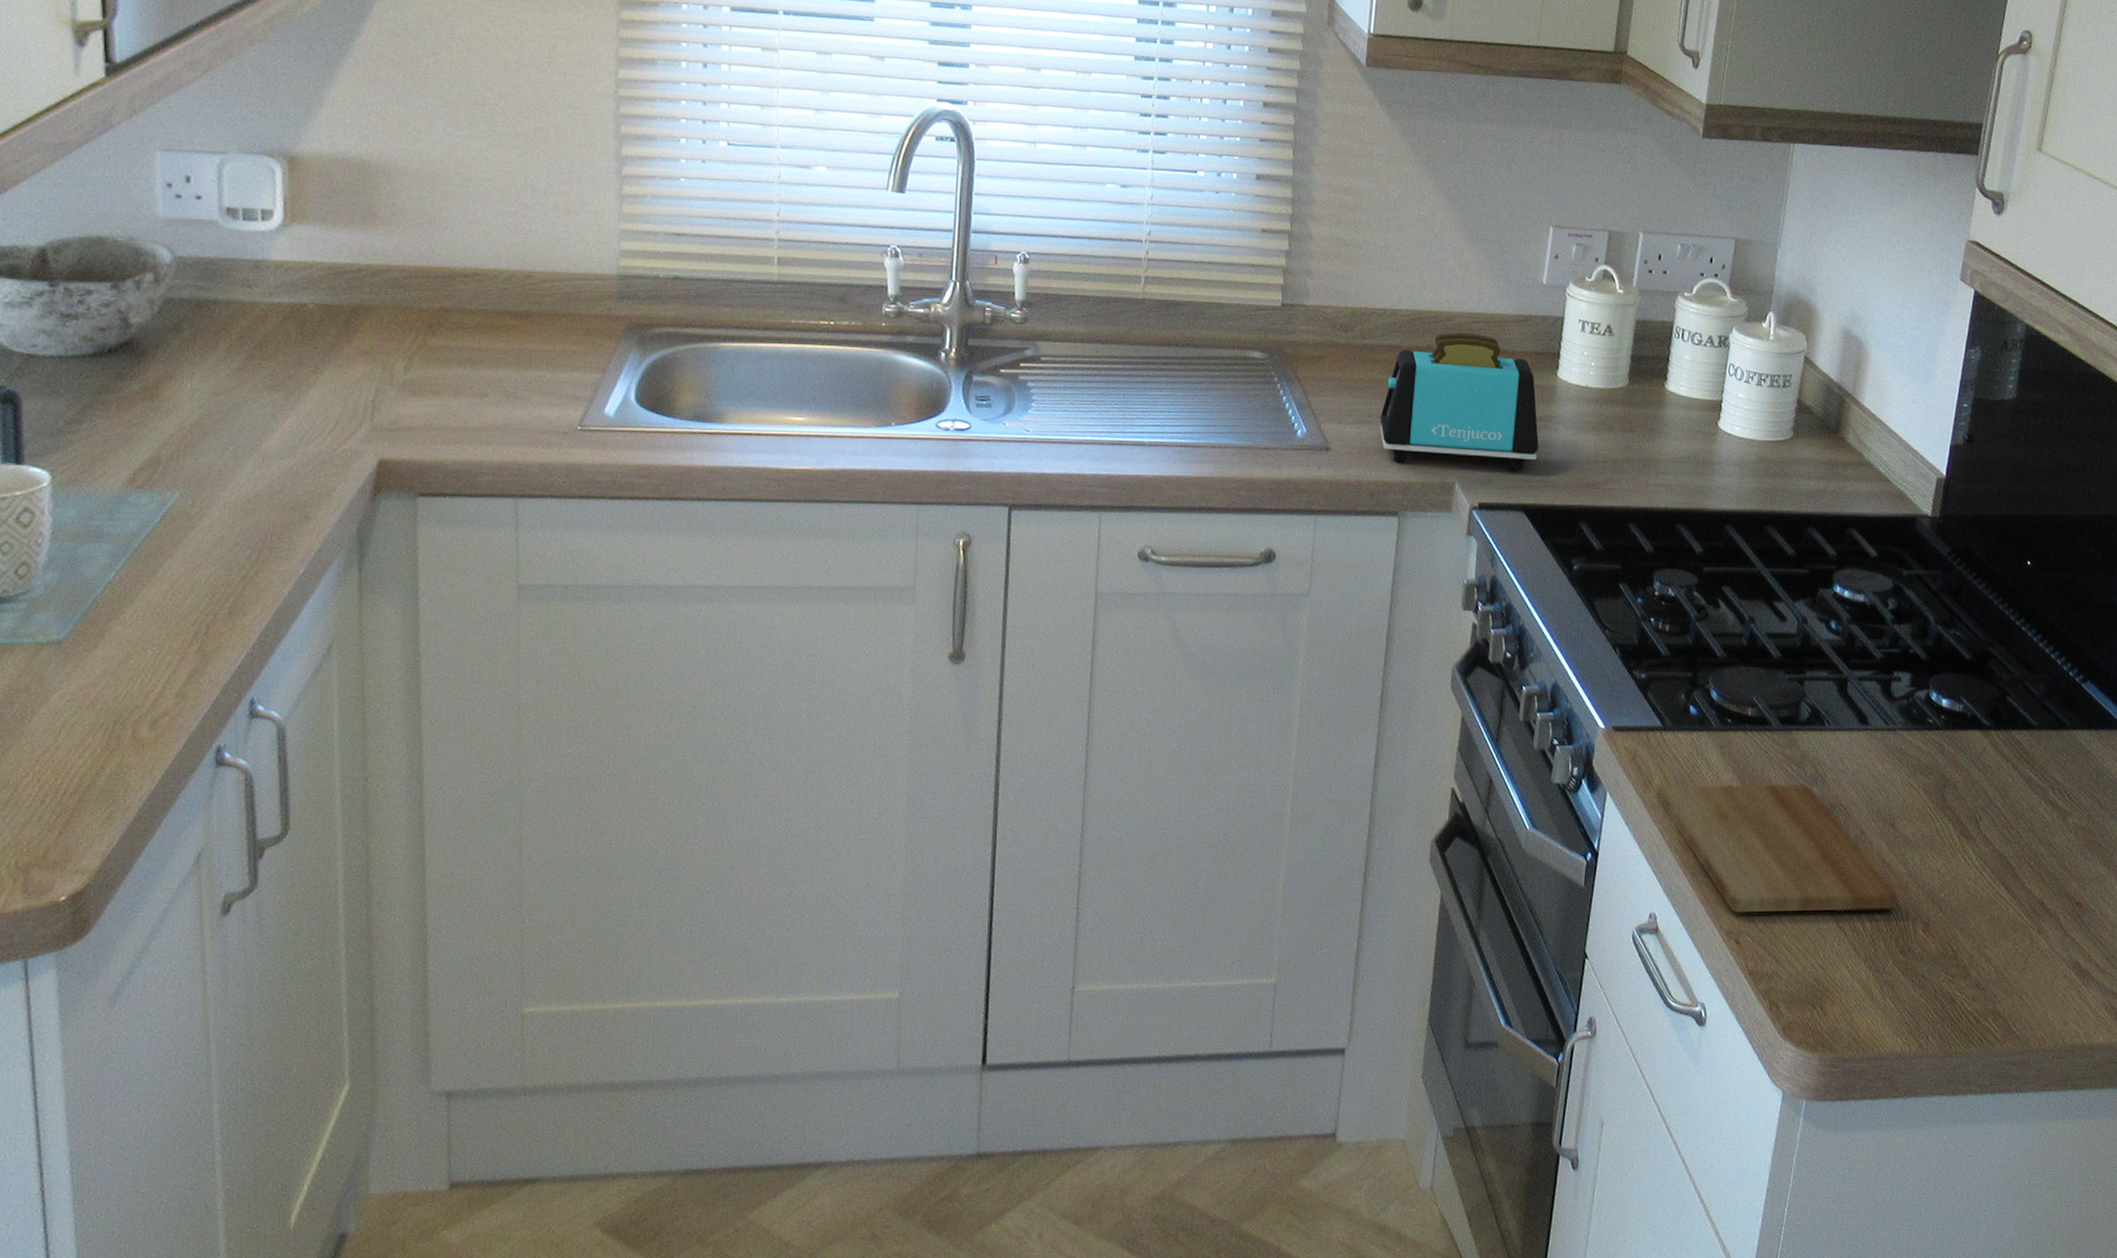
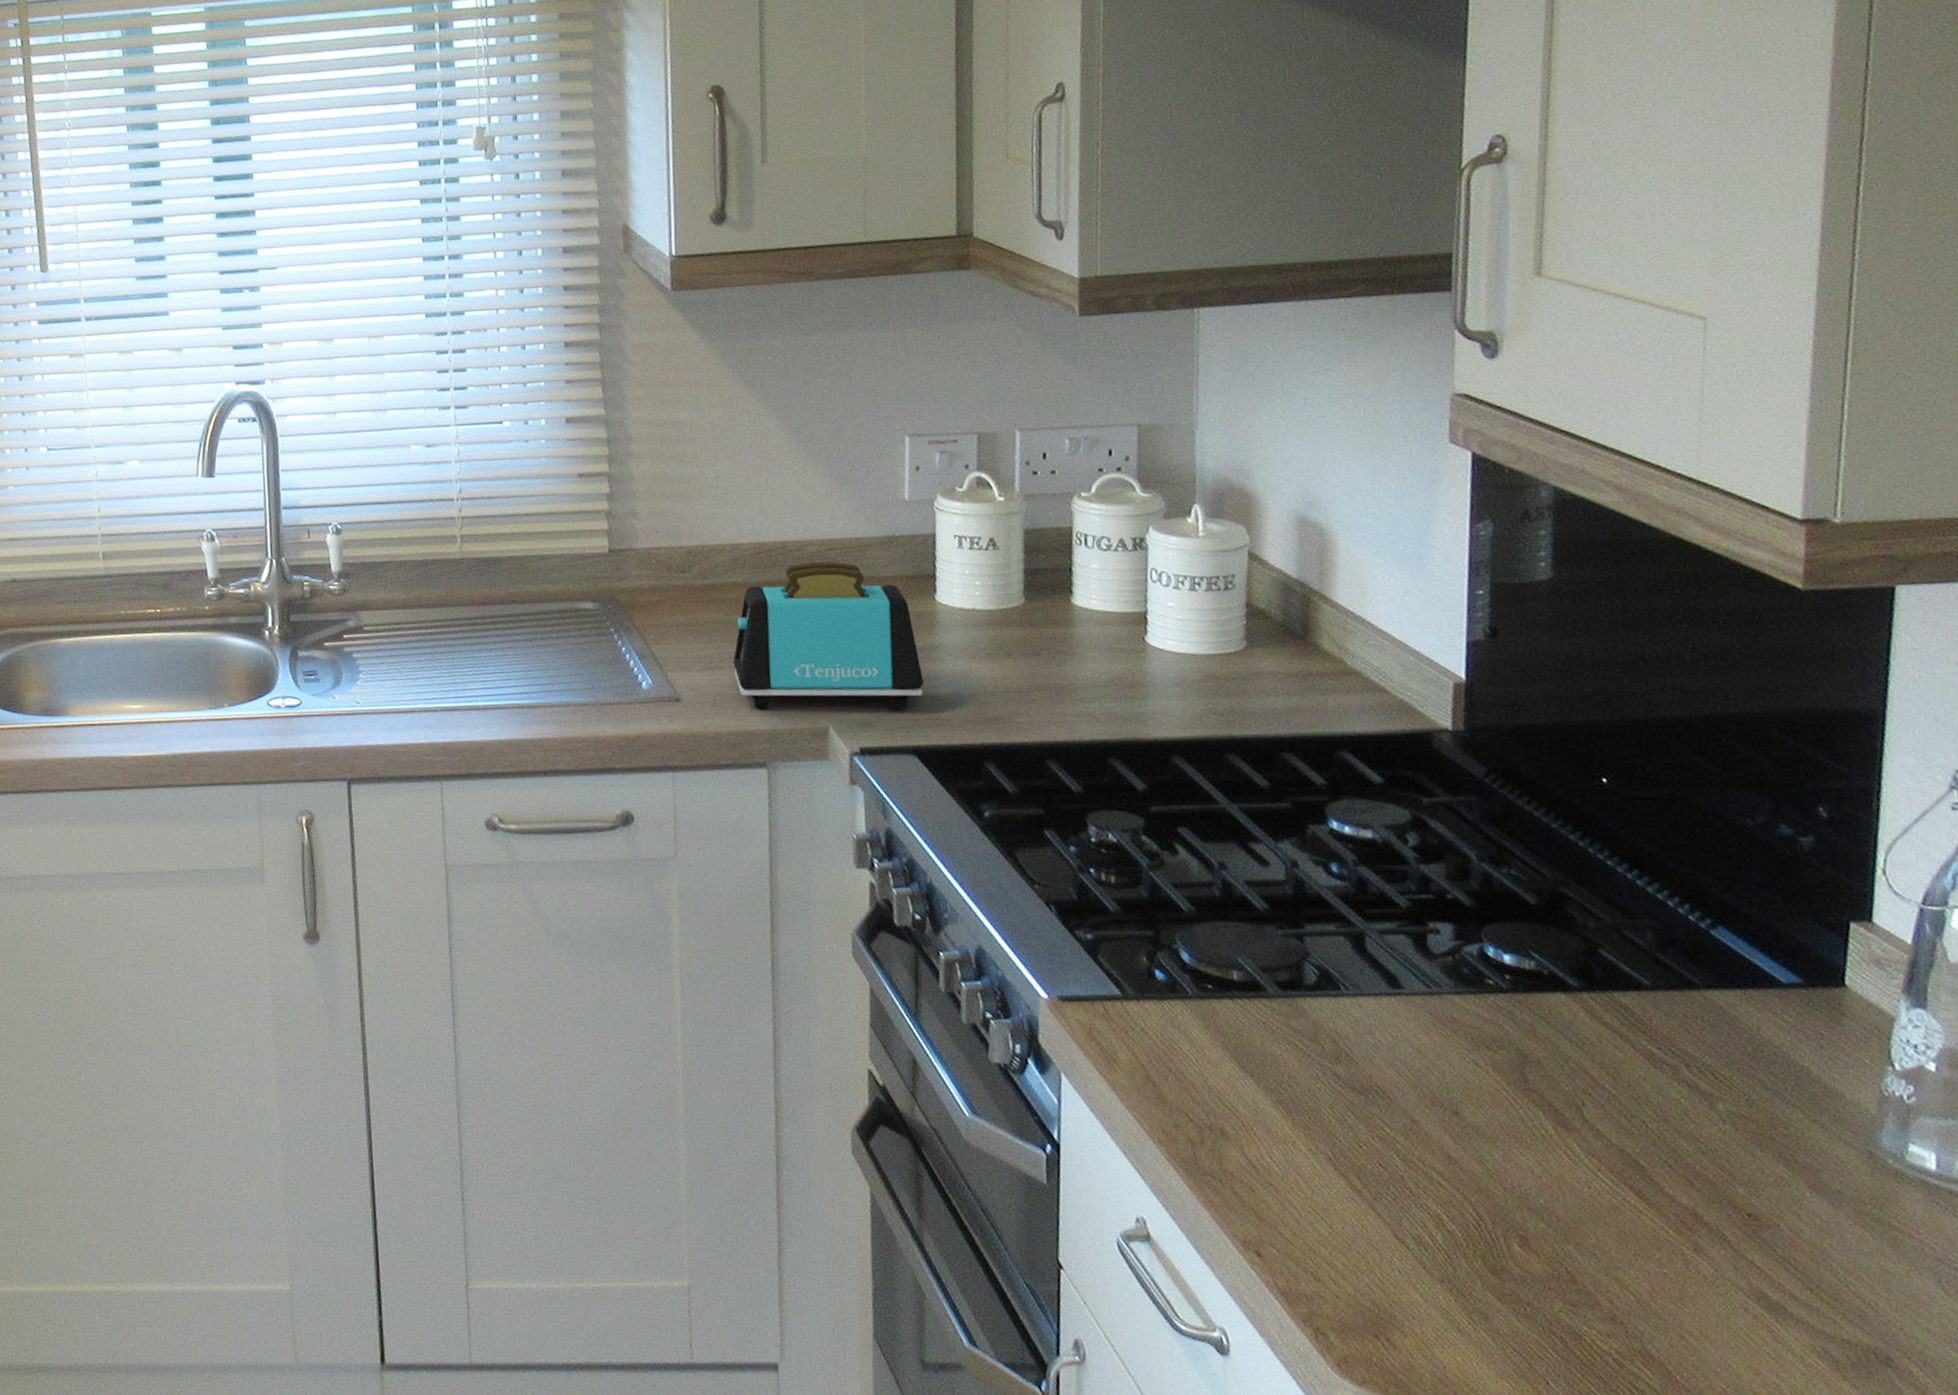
cutting board: present [1657,784,1899,913] -> none [1127,1061,1478,1219]

